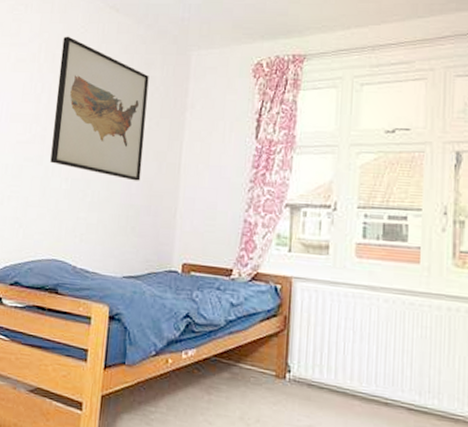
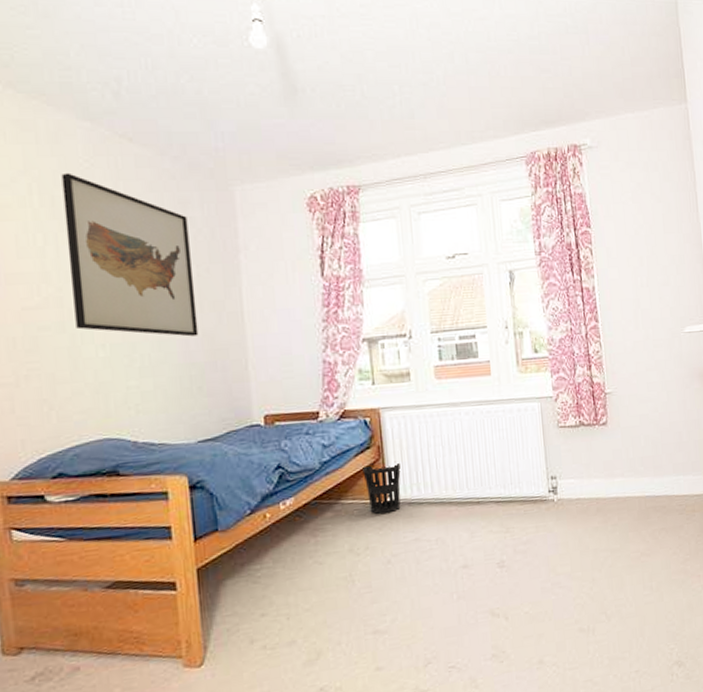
wastebasket: none [265,333,305,390] -> present [362,461,401,515]

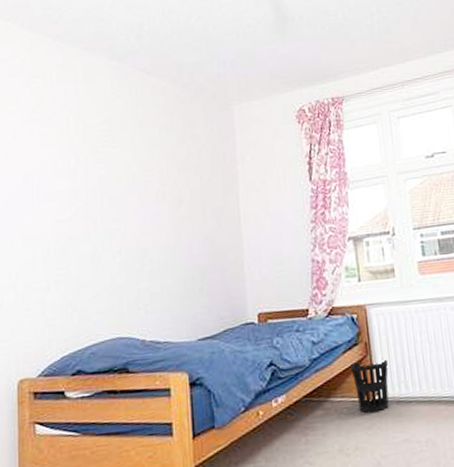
wall art: present [61,172,199,337] -> none [93,104,201,241]

